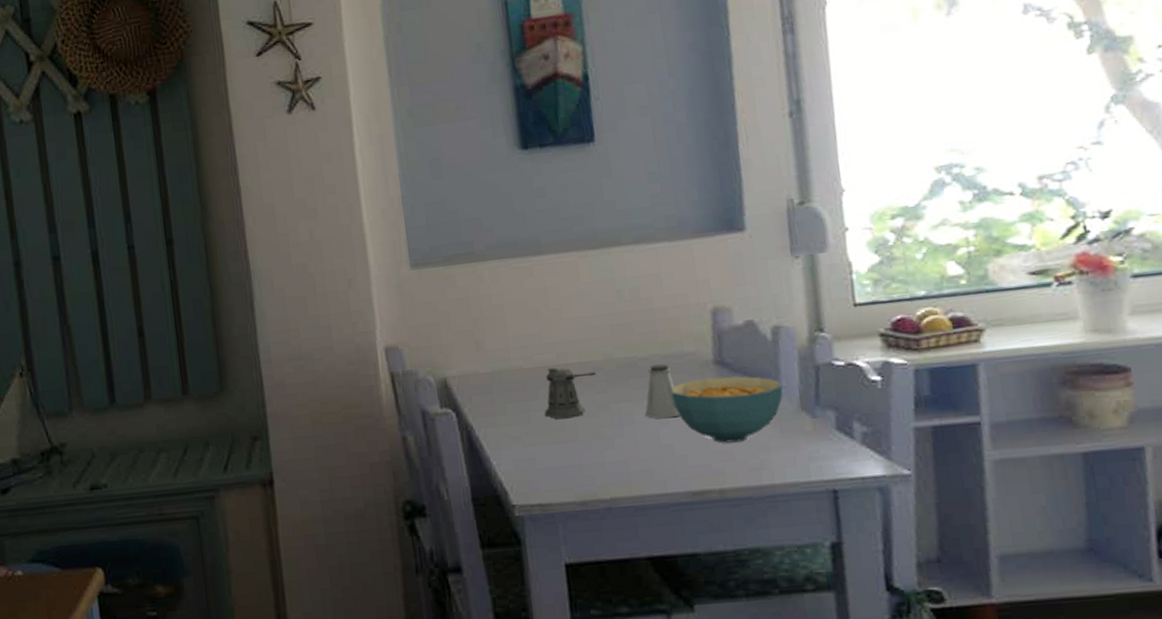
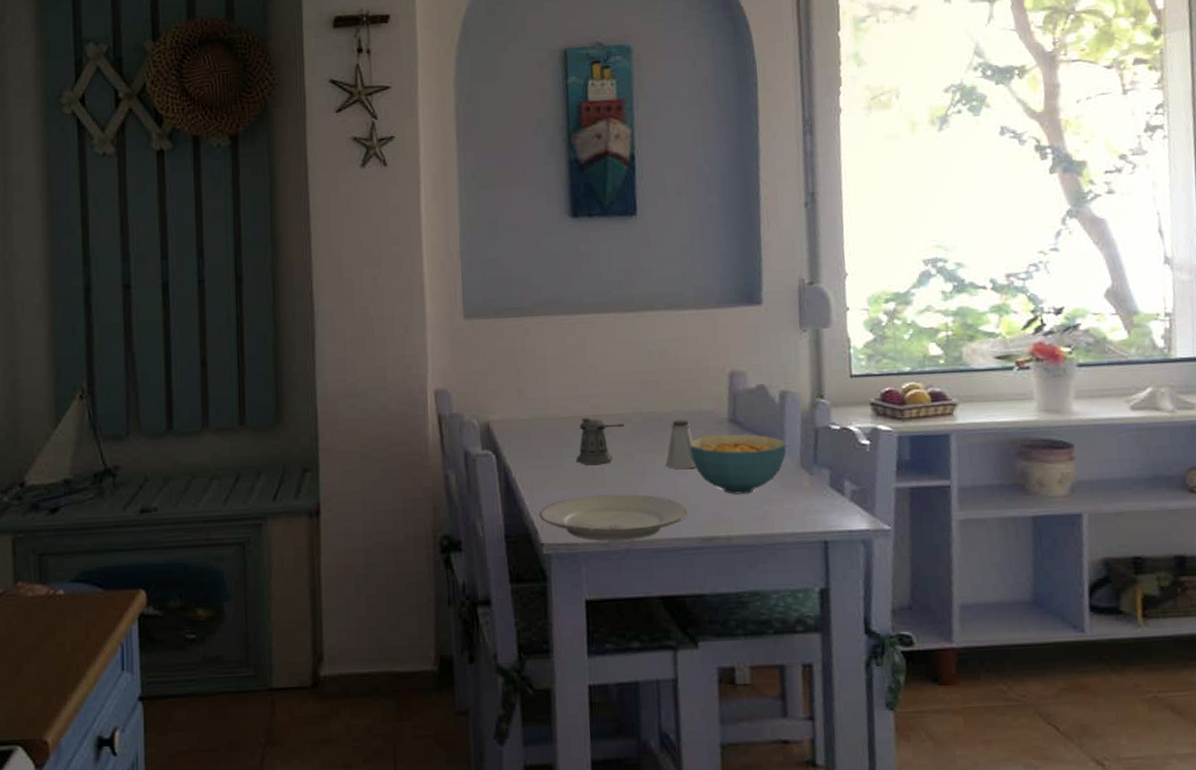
plate: none [508,448,674,500] -> present [539,494,688,541]

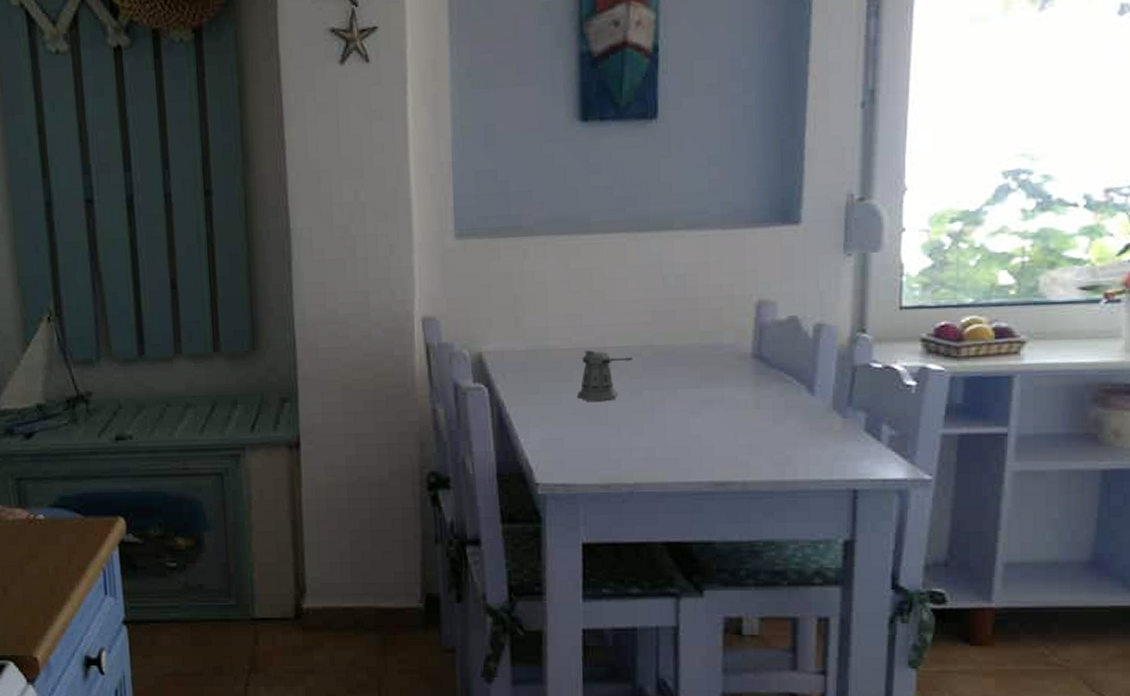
plate: present [539,494,688,541] -> none [534,433,699,483]
saltshaker: present [666,420,696,470] -> none [678,354,711,409]
cereal bowl: present [689,434,786,494] -> none [705,371,817,437]

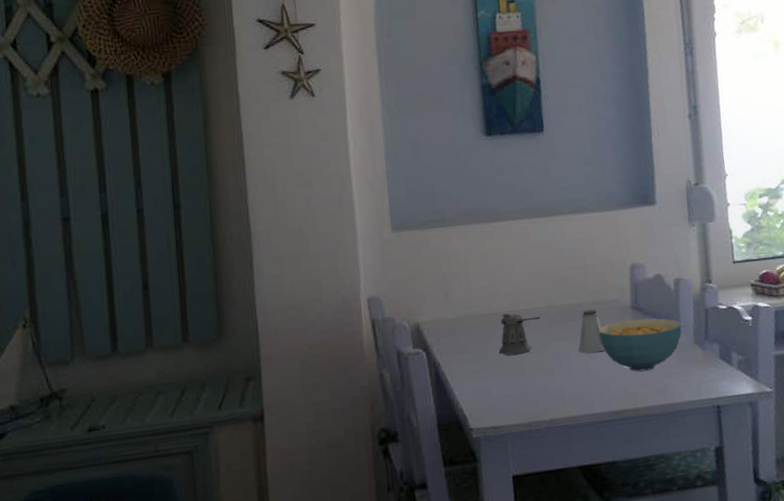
saltshaker: none [678,354,711,409] -> present [578,309,605,354]
cereal bowl: none [705,371,817,437] -> present [598,318,682,372]

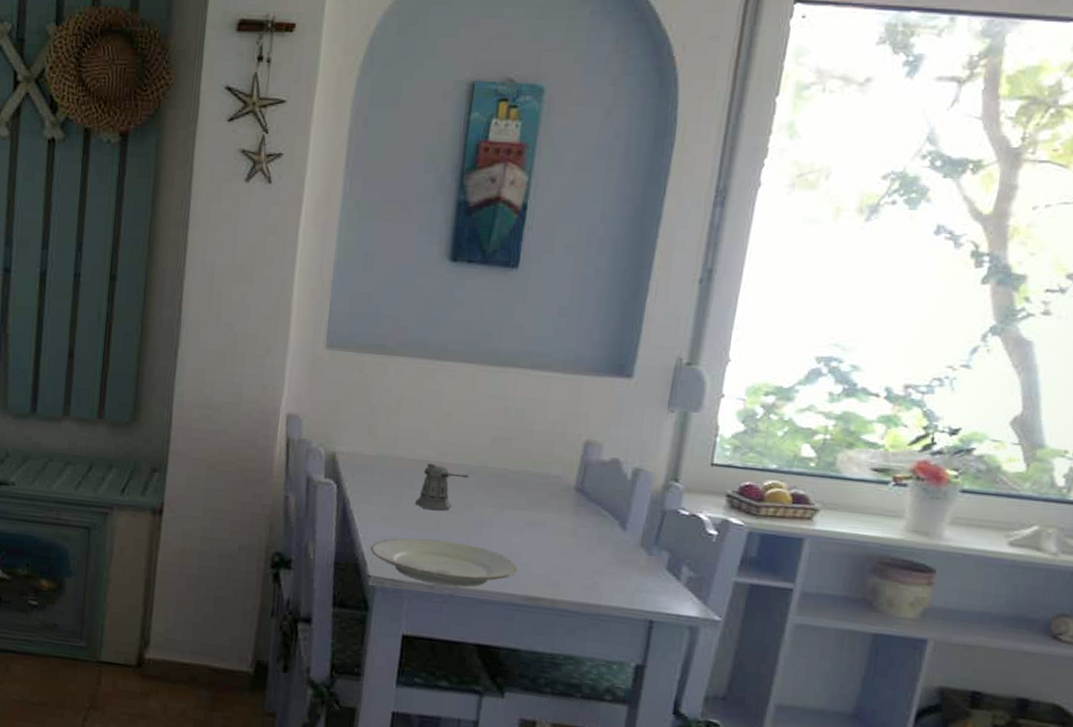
plate: none [468,378,599,422] -> present [370,538,517,588]
saltshaker: present [578,309,605,354] -> none [503,480,536,530]
cereal bowl: present [598,318,682,372] -> none [530,500,630,563]

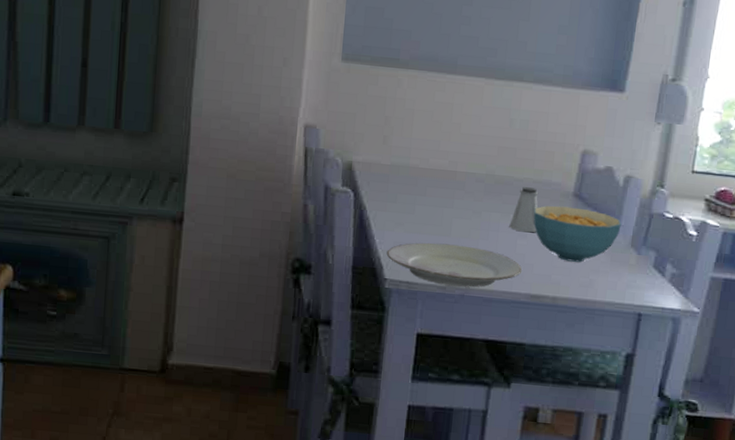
pepper shaker: present [414,463,469,511] -> none [427,172,478,217]
saltshaker: none [503,480,536,530] -> present [509,187,539,233]
cereal bowl: none [530,500,630,563] -> present [533,205,622,263]

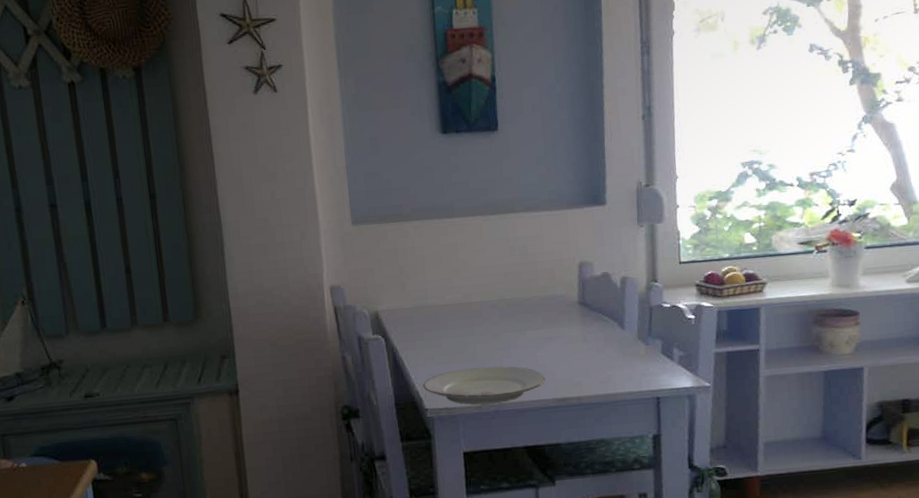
saltshaker: present [509,187,539,233] -> none [527,304,552,345]
cereal bowl: present [533,205,622,263] -> none [546,314,626,363]

